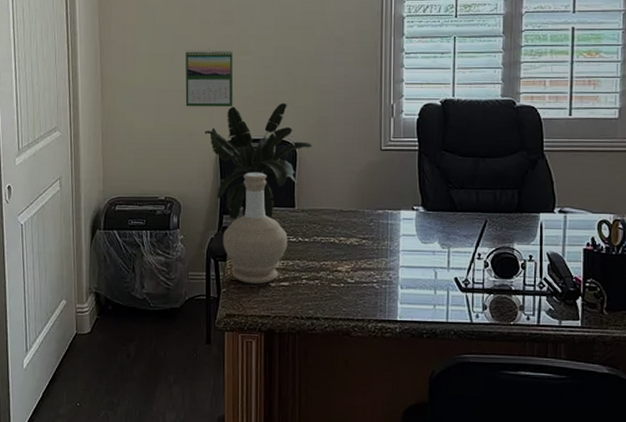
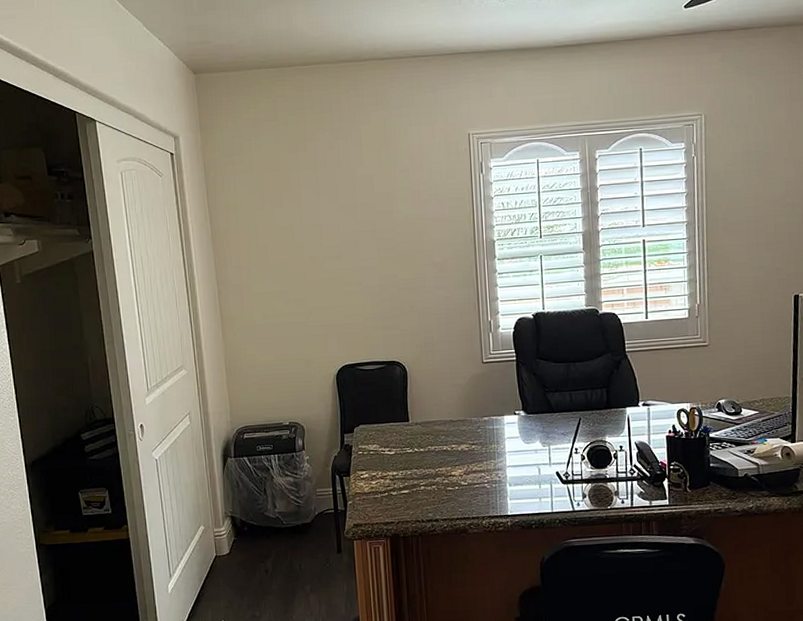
calendar: present [185,49,234,108] -> none [298,282,346,338]
potted plant: present [204,102,313,220] -> none [321,326,421,438]
bottle: present [223,172,288,284] -> none [345,392,405,495]

